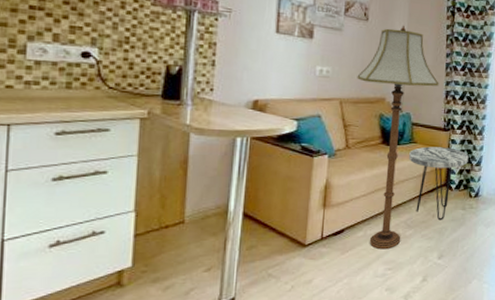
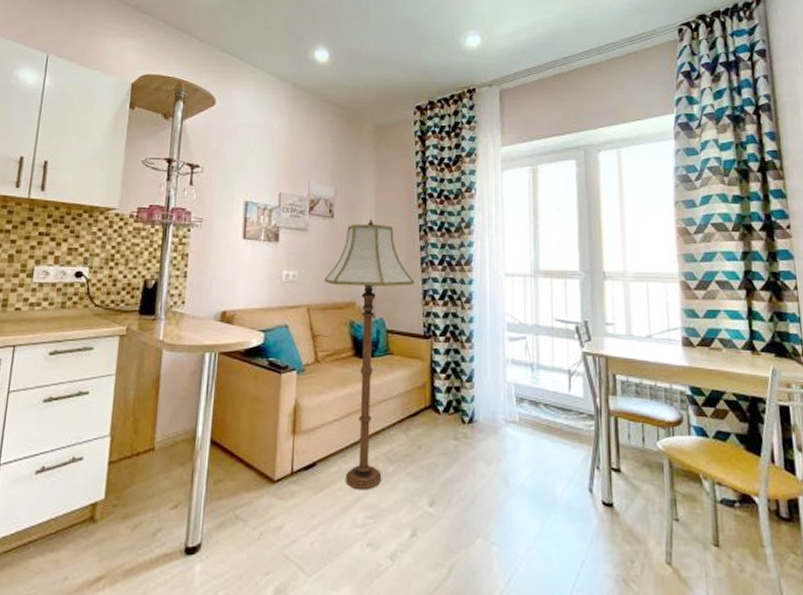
side table: present [409,146,469,221] -> none [386,358,457,454]

